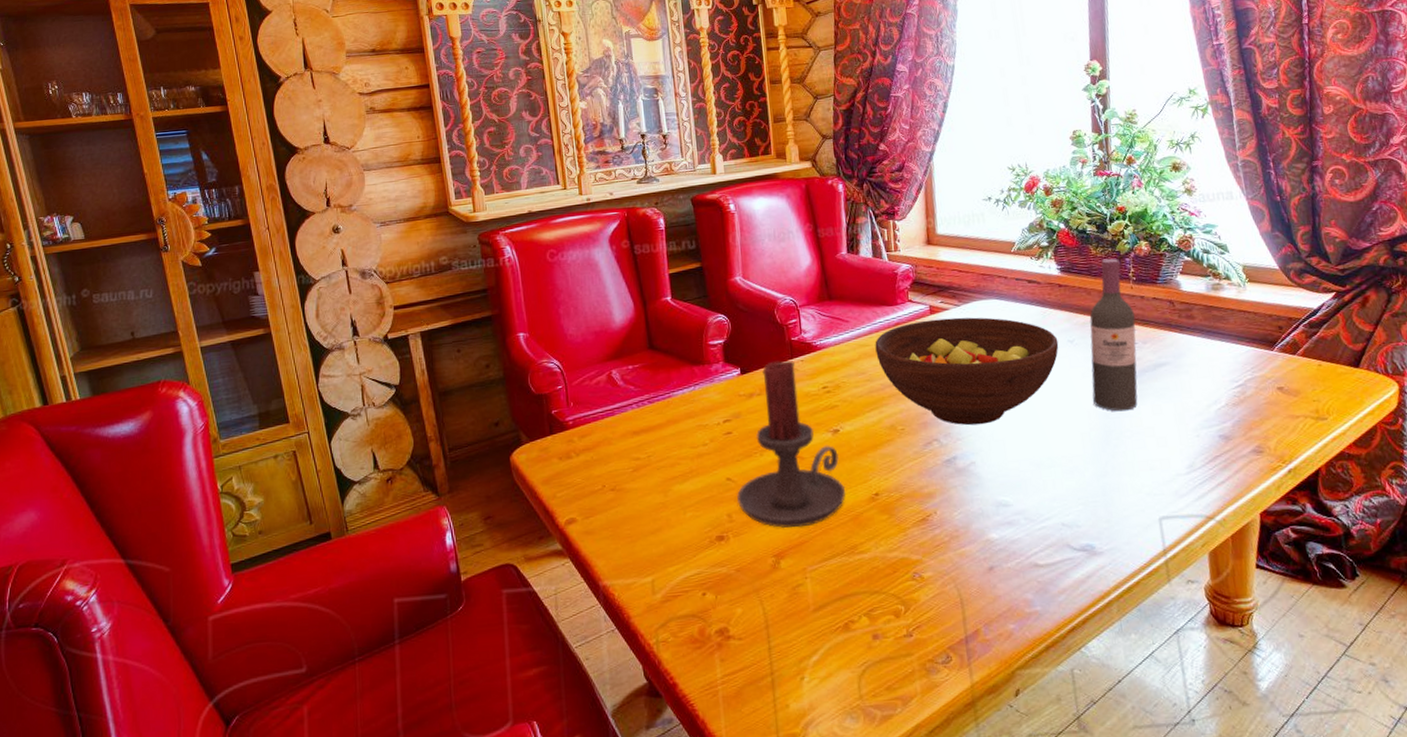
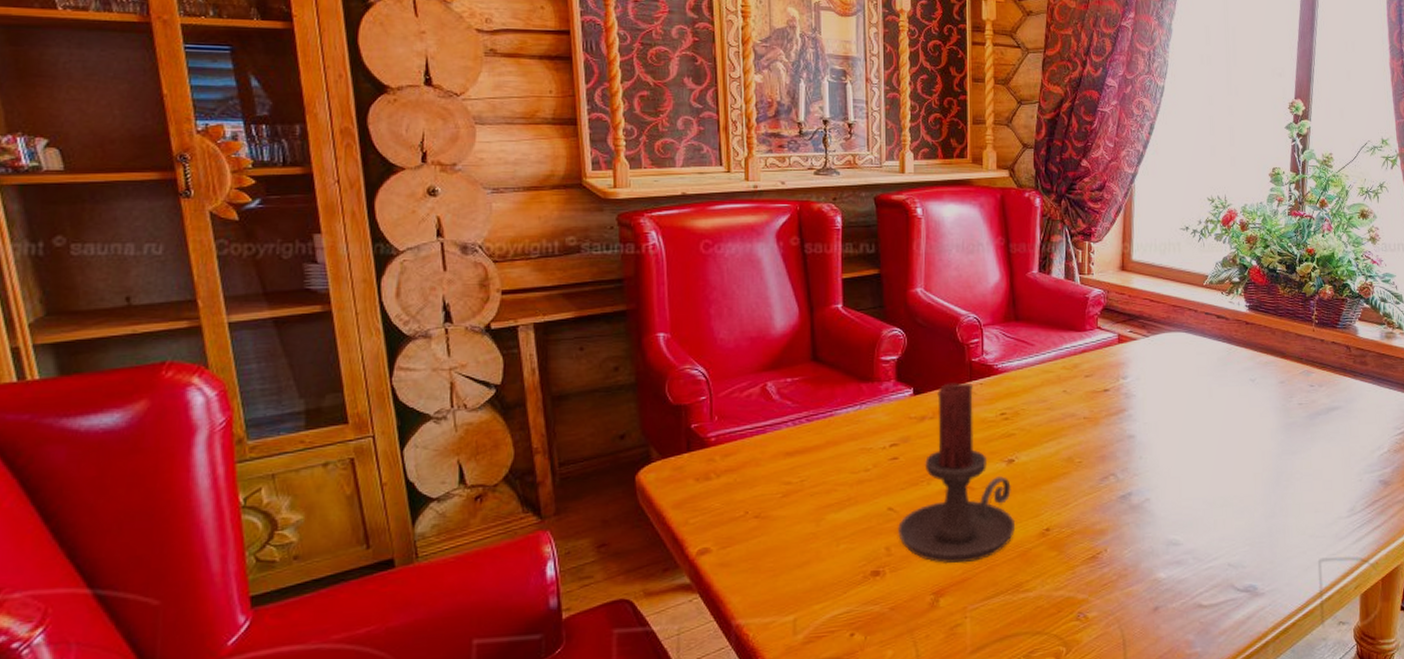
fruit bowl: present [875,317,1059,426] -> none [1059,348,1241,461]
wine bottle: present [1089,258,1138,412] -> none [1268,299,1314,453]

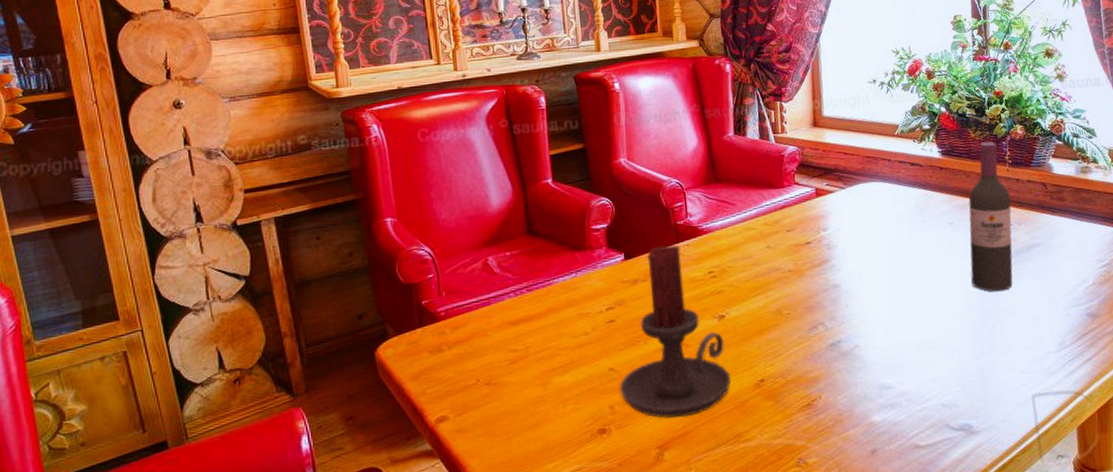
wine bottle: none [1268,299,1314,453] -> present [968,141,1013,292]

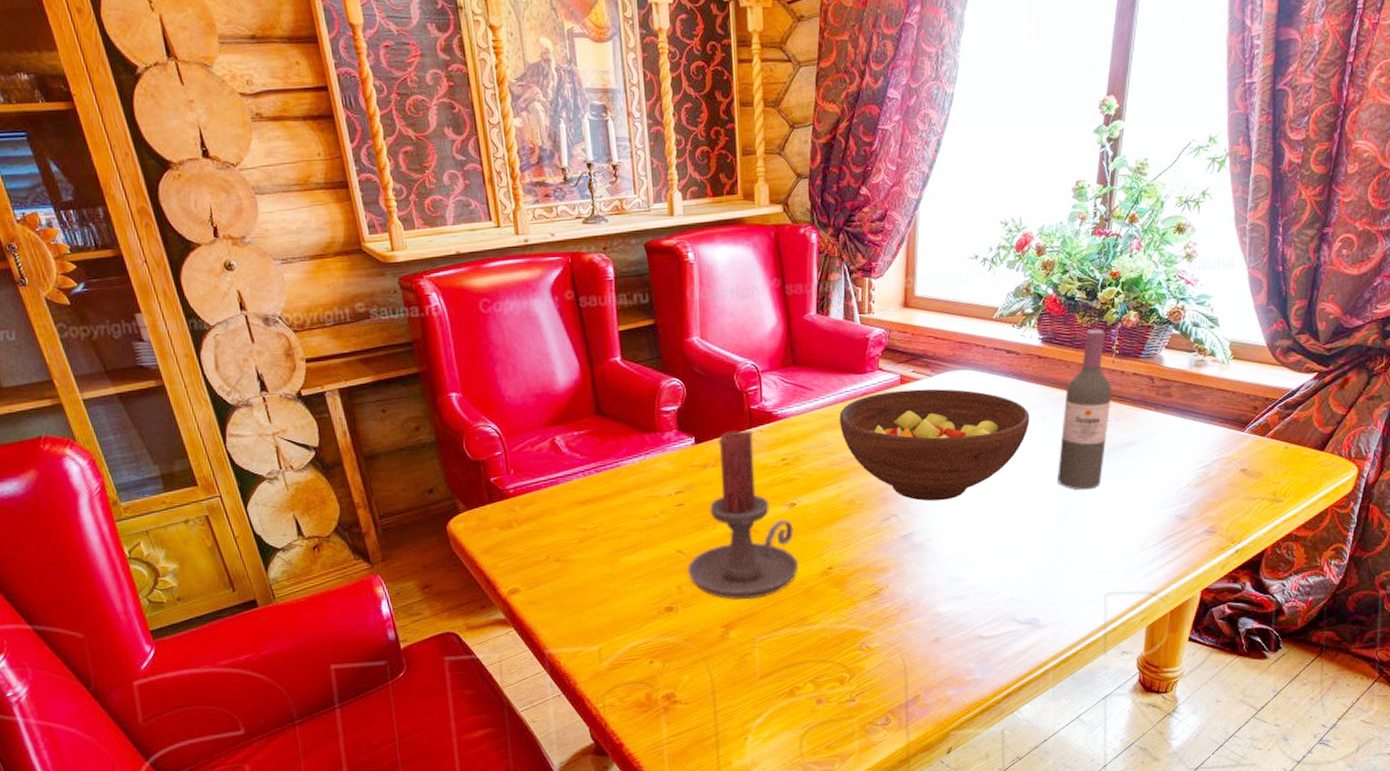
fruit bowl: none [761,199,940,309] -> present [839,388,1030,502]

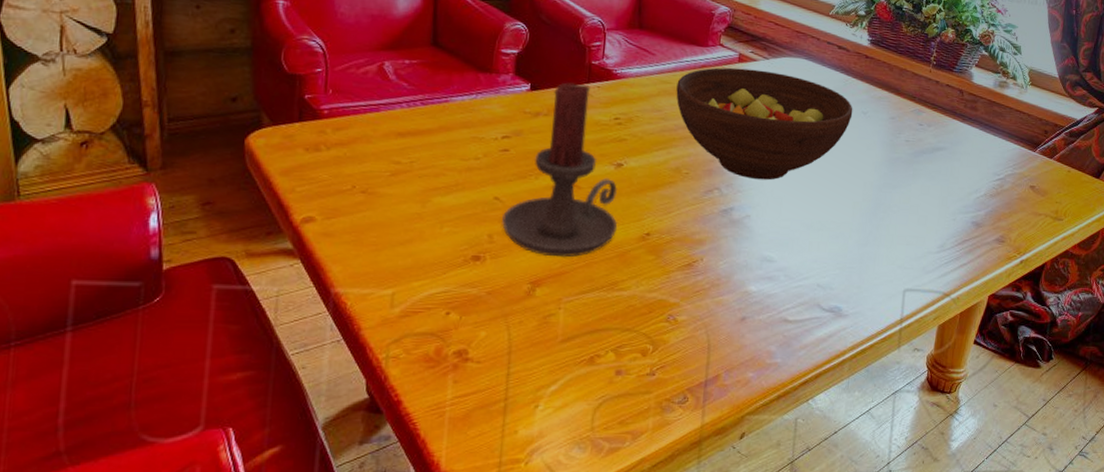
wine bottle: present [1057,329,1111,490] -> none [871,39,927,187]

